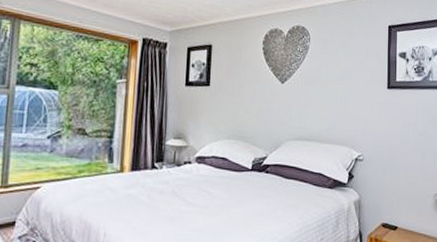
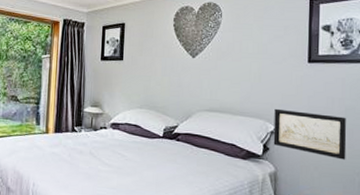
wall art: none [357,135,420,183] -> present [273,108,347,160]

